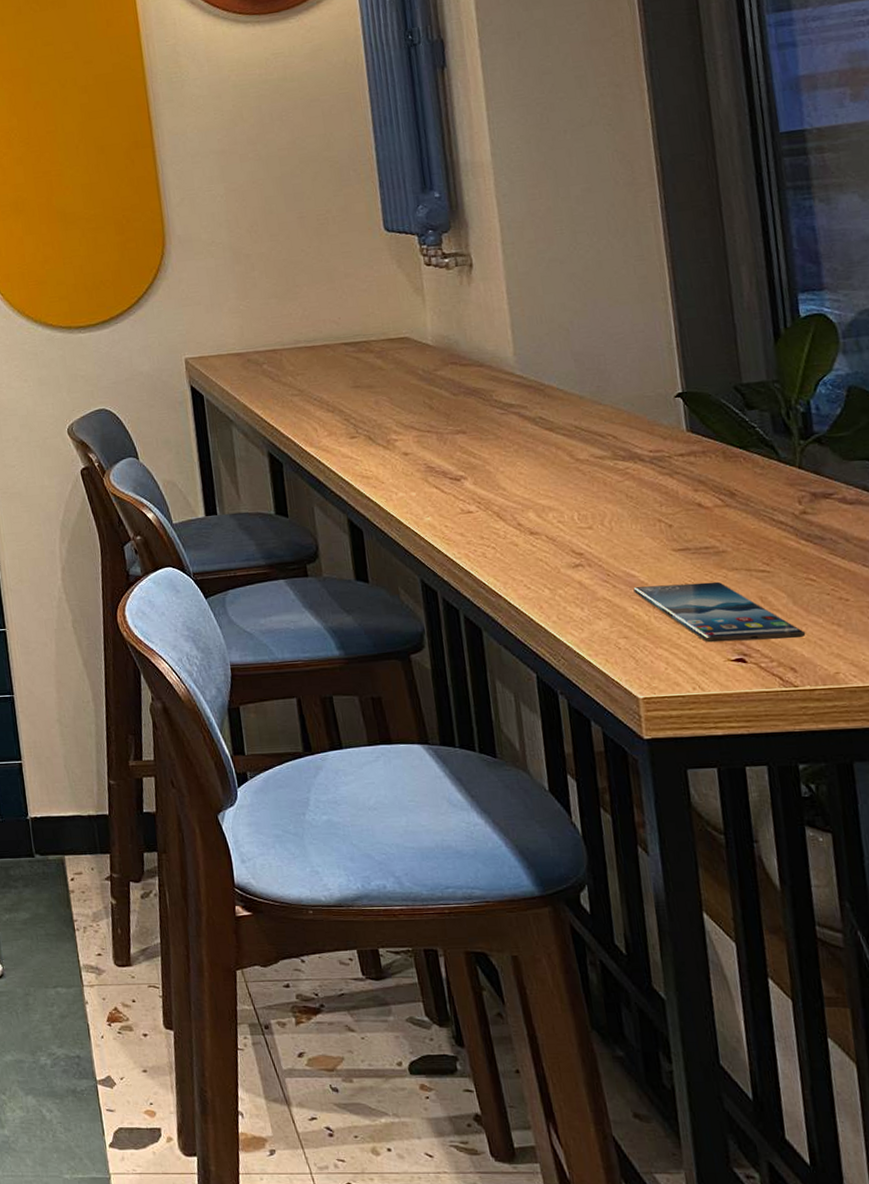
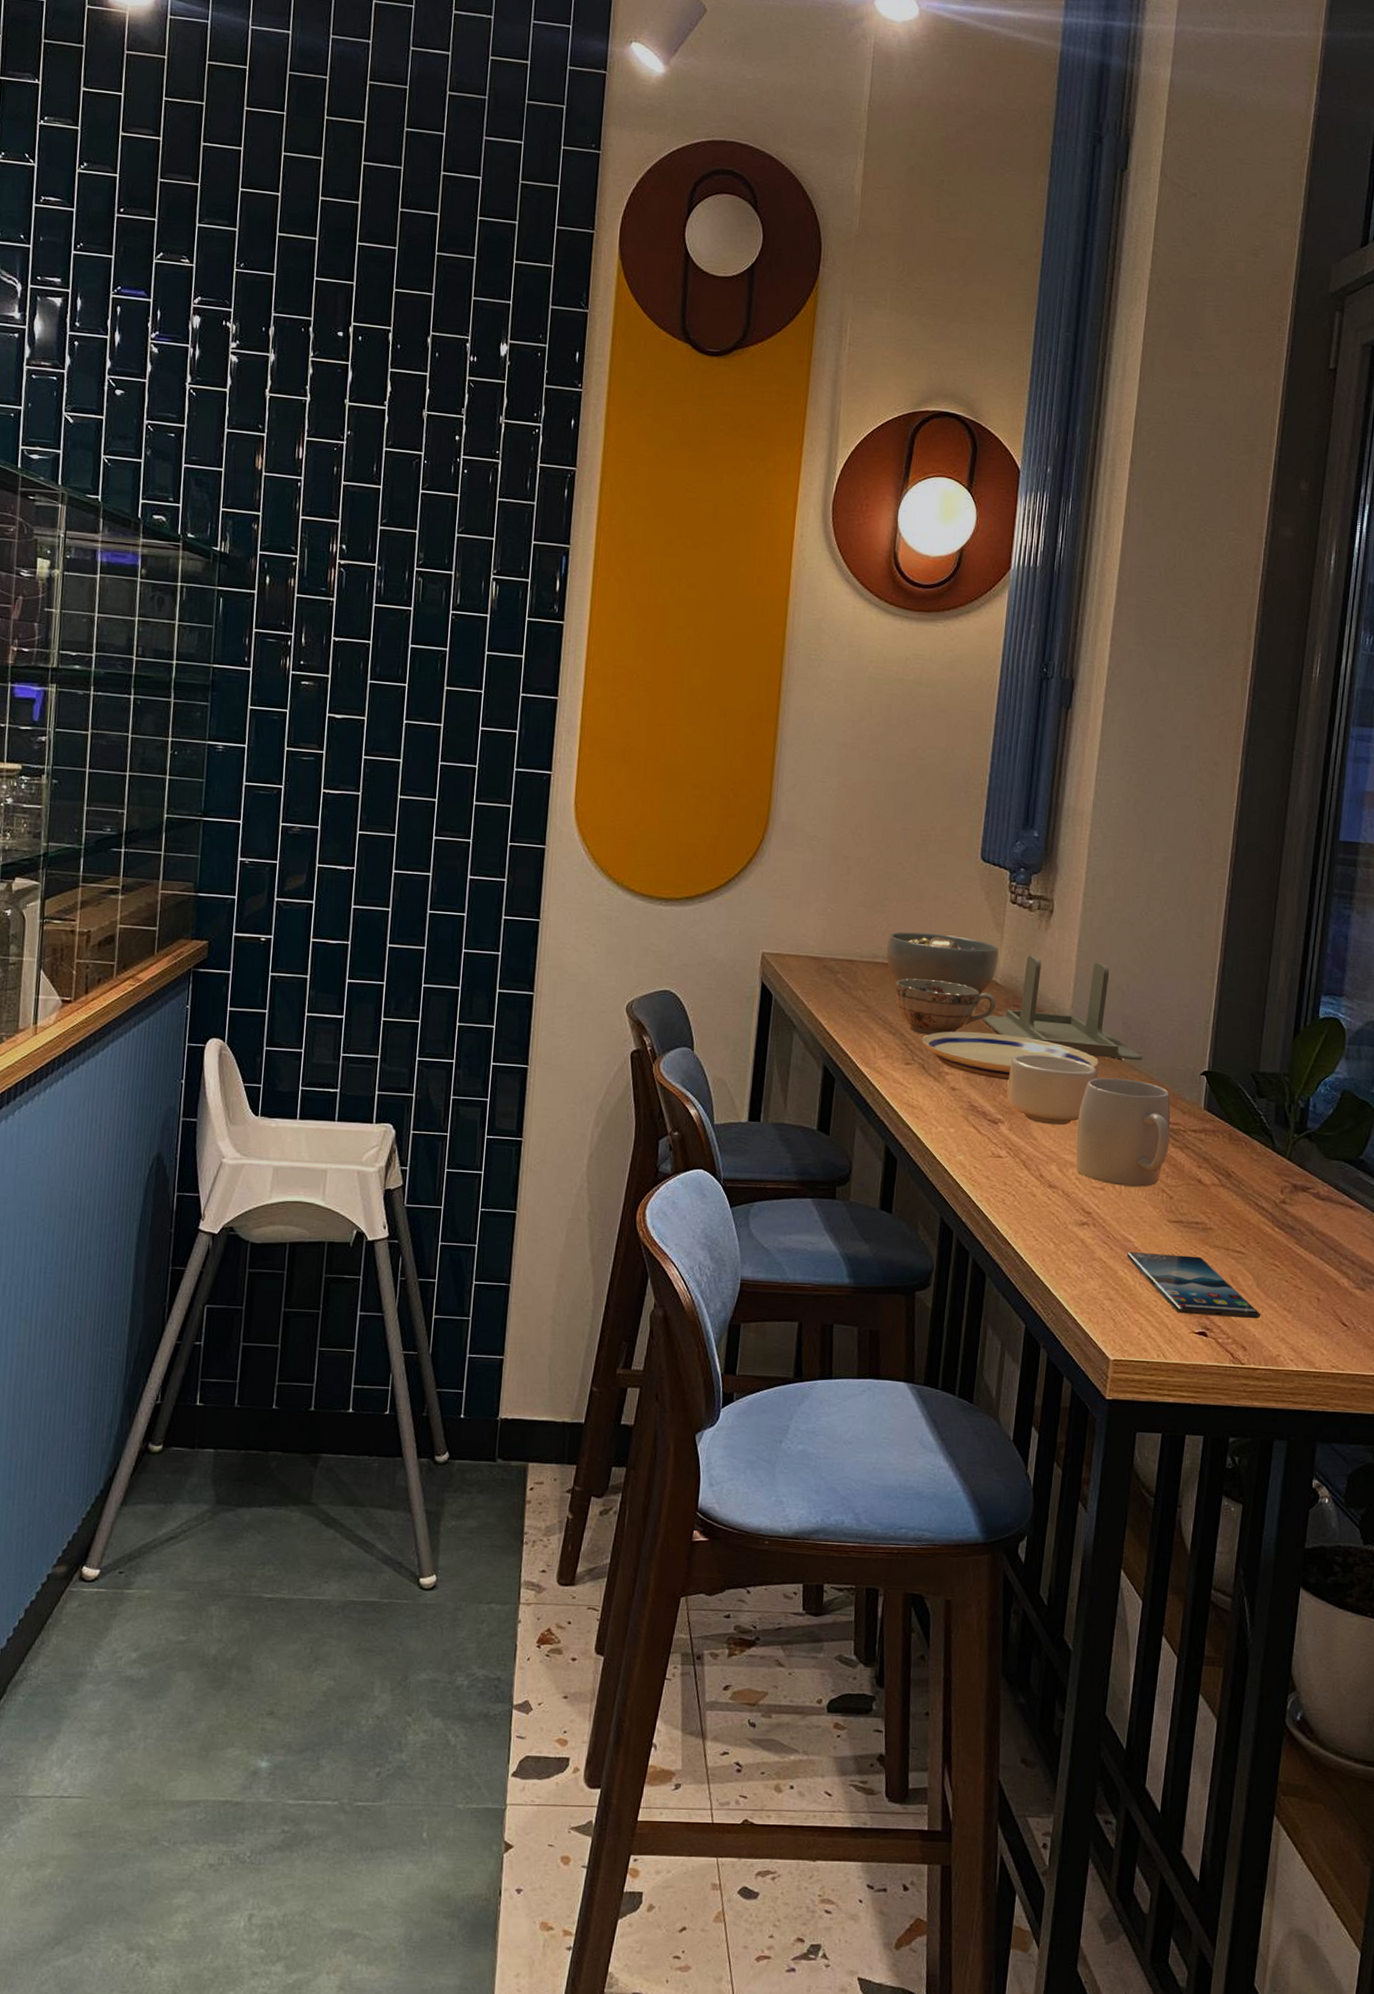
soup bowl: none [306,307,426,364] -> present [886,932,999,994]
teacup: none [323,352,433,408] -> present [895,978,996,1035]
plate: none [362,391,557,438] -> present [922,1031,1099,1081]
napkin holder: none [420,304,604,399] -> present [982,955,1142,1060]
mug: none [460,404,559,473] -> present [1006,1054,1098,1125]
mug: none [545,414,656,523] -> present [1075,1077,1171,1187]

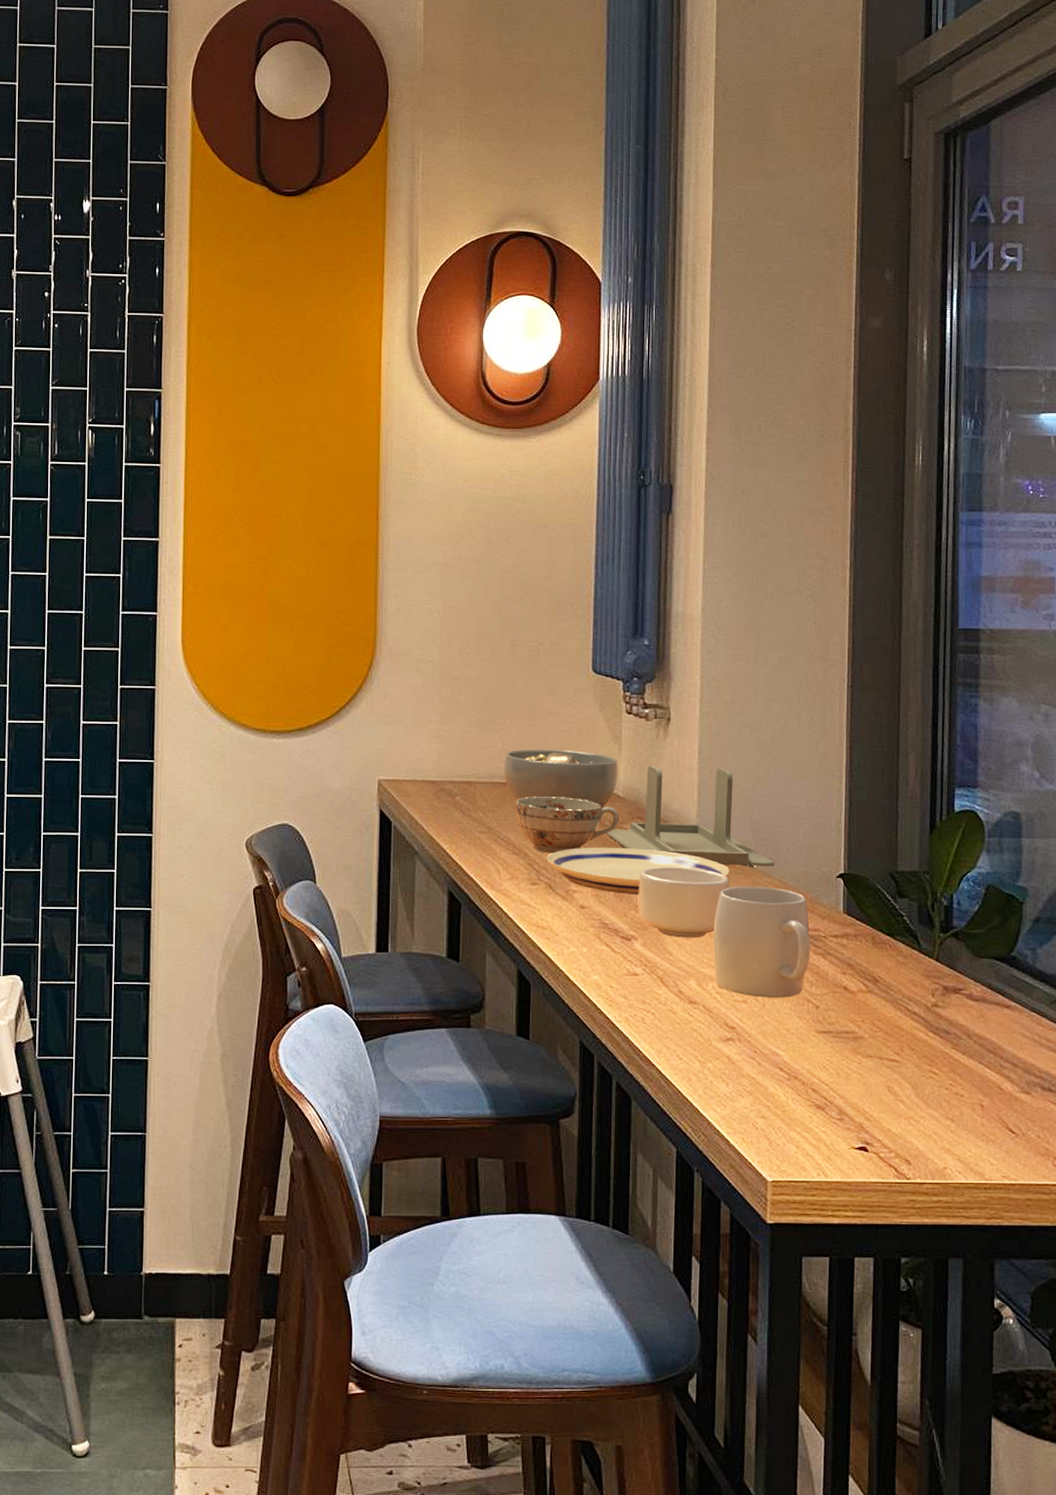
smartphone: present [1127,1252,1261,1319] -> none [776,1067,923,1131]

